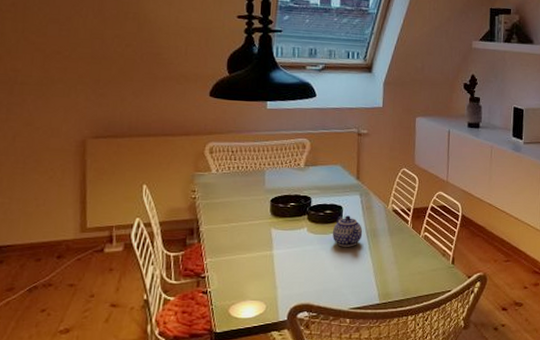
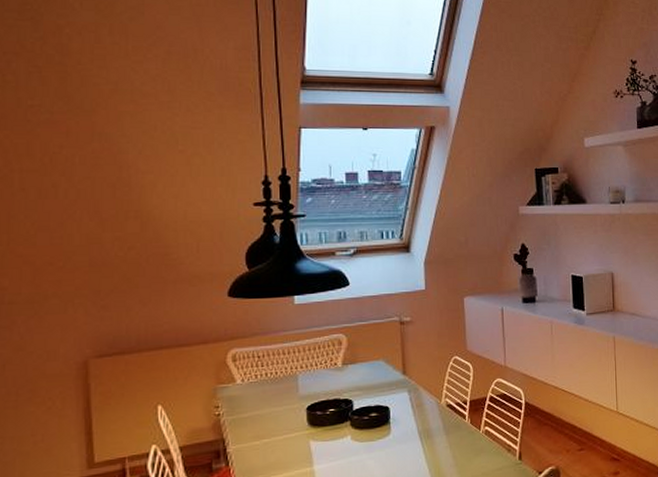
teapot: present [332,215,363,247] -> none [380,416,415,454]

